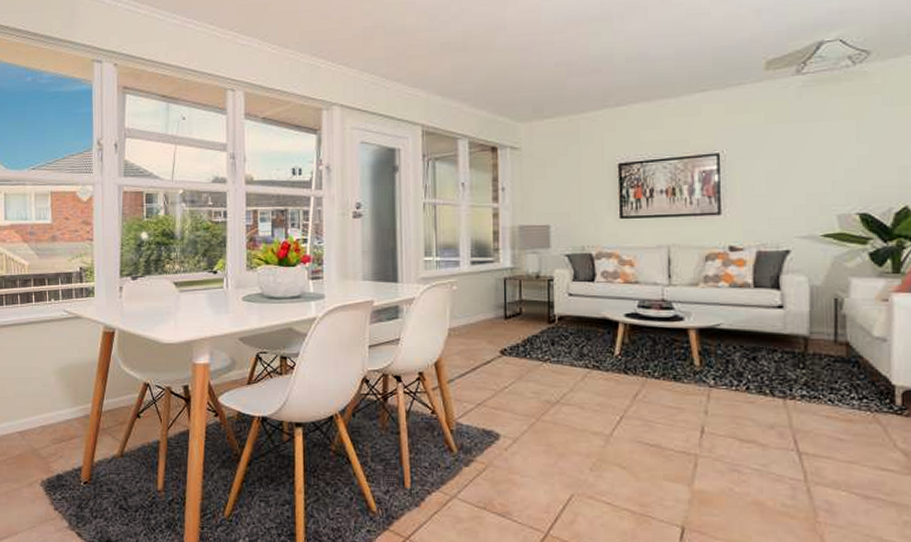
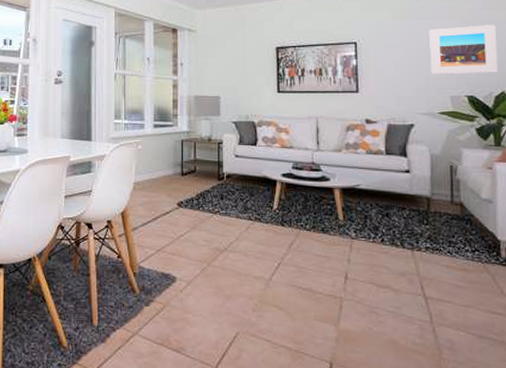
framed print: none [812,124,901,190] -> present [429,25,498,75]

